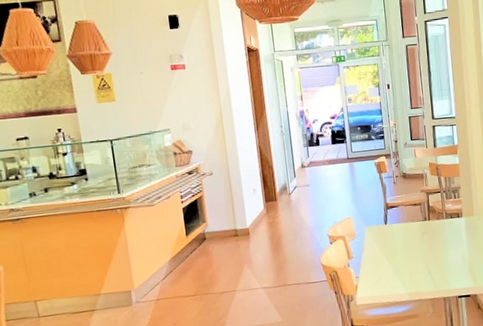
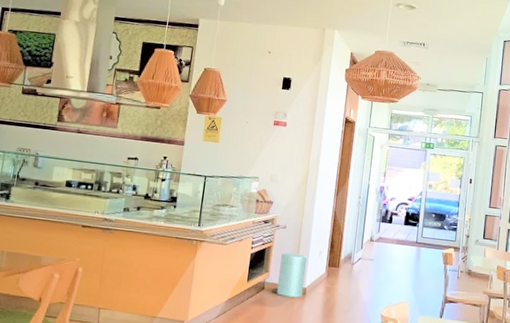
trash can: none [213,196,246,242] -> present [271,252,308,298]

